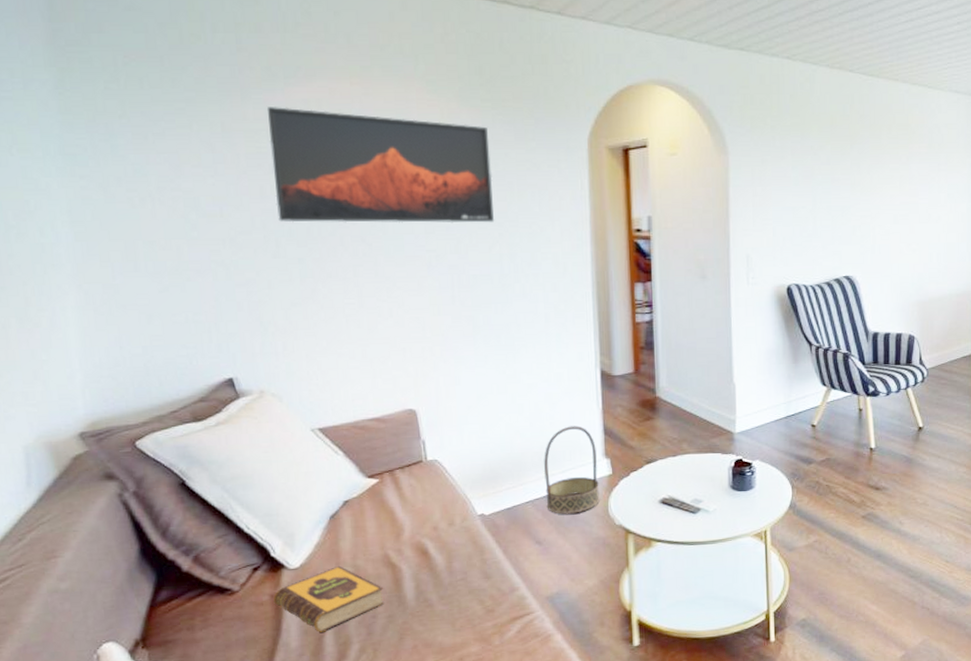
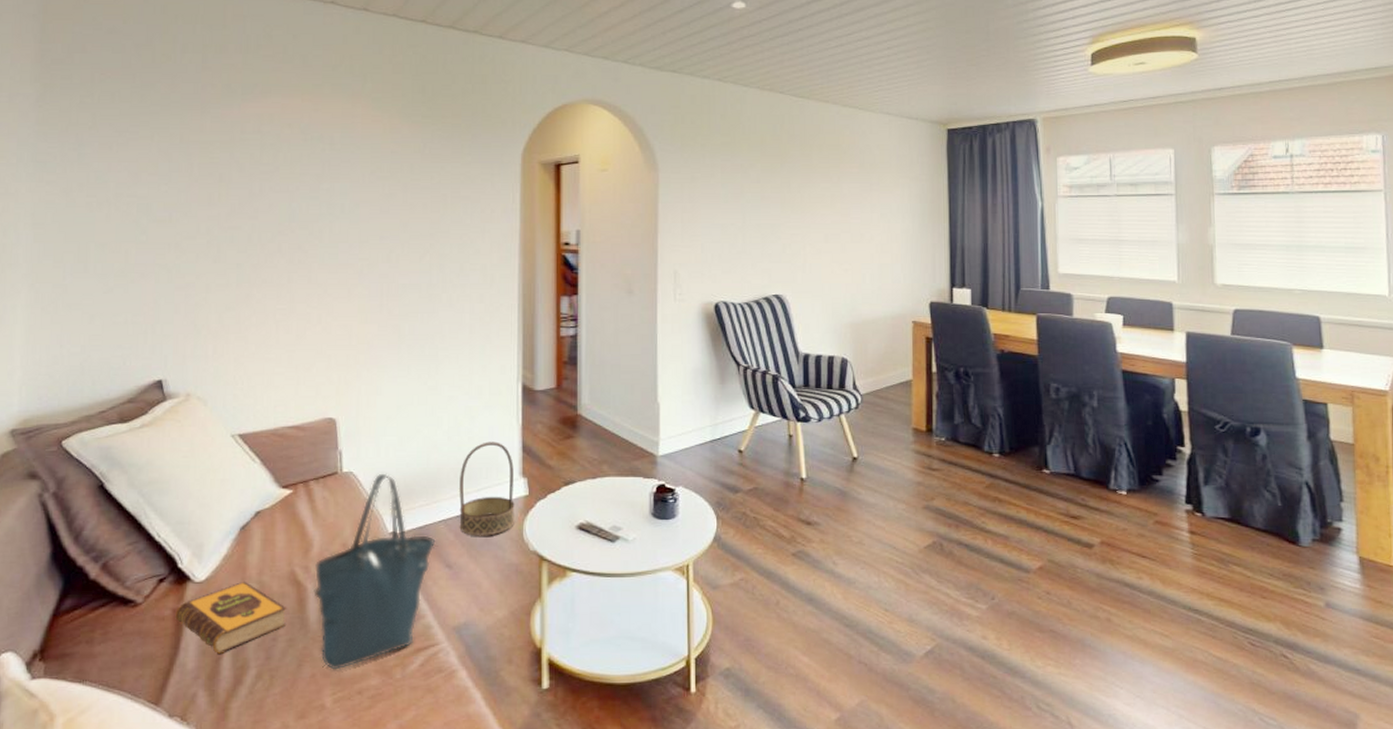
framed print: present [266,107,495,223] -> none [222,121,428,233]
tote bag: none [408,459,524,641] -> present [314,473,436,670]

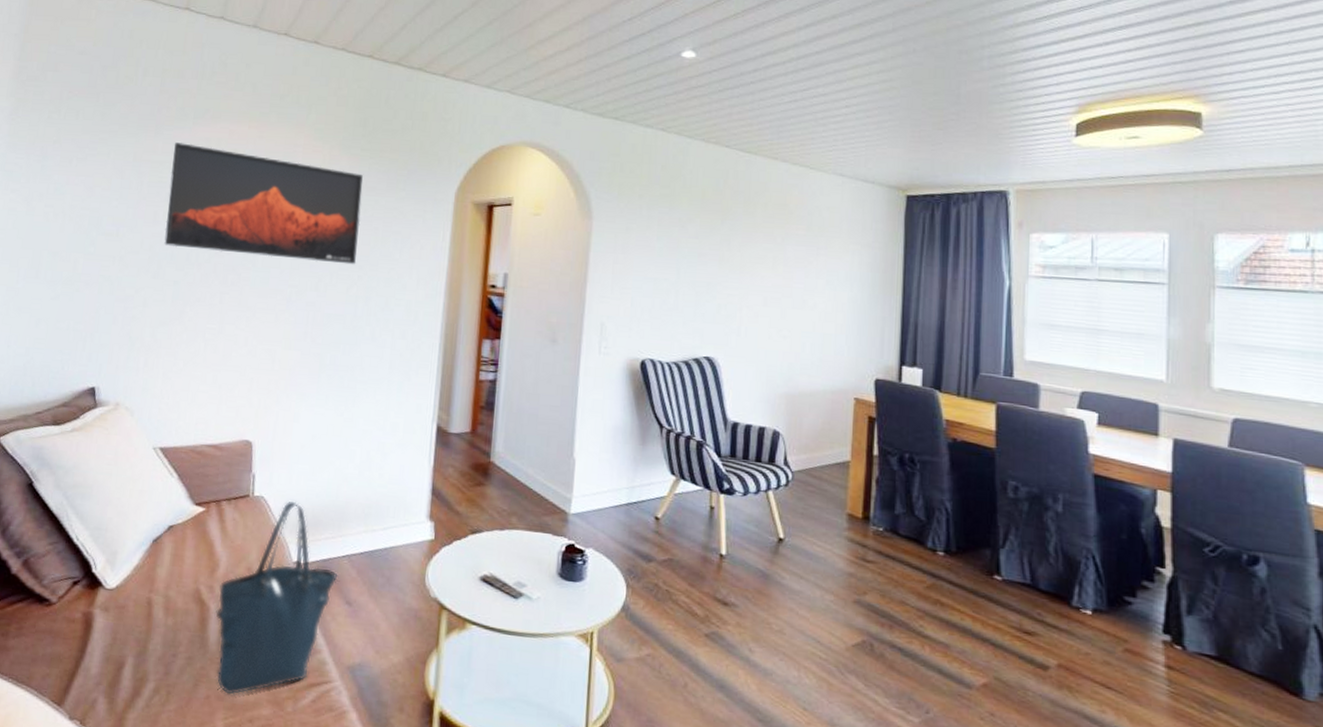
hardback book: present [175,581,286,654] -> none [84,593,188,663]
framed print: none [222,121,428,233] -> present [164,142,364,265]
basket: present [458,442,515,536] -> none [362,480,422,577]

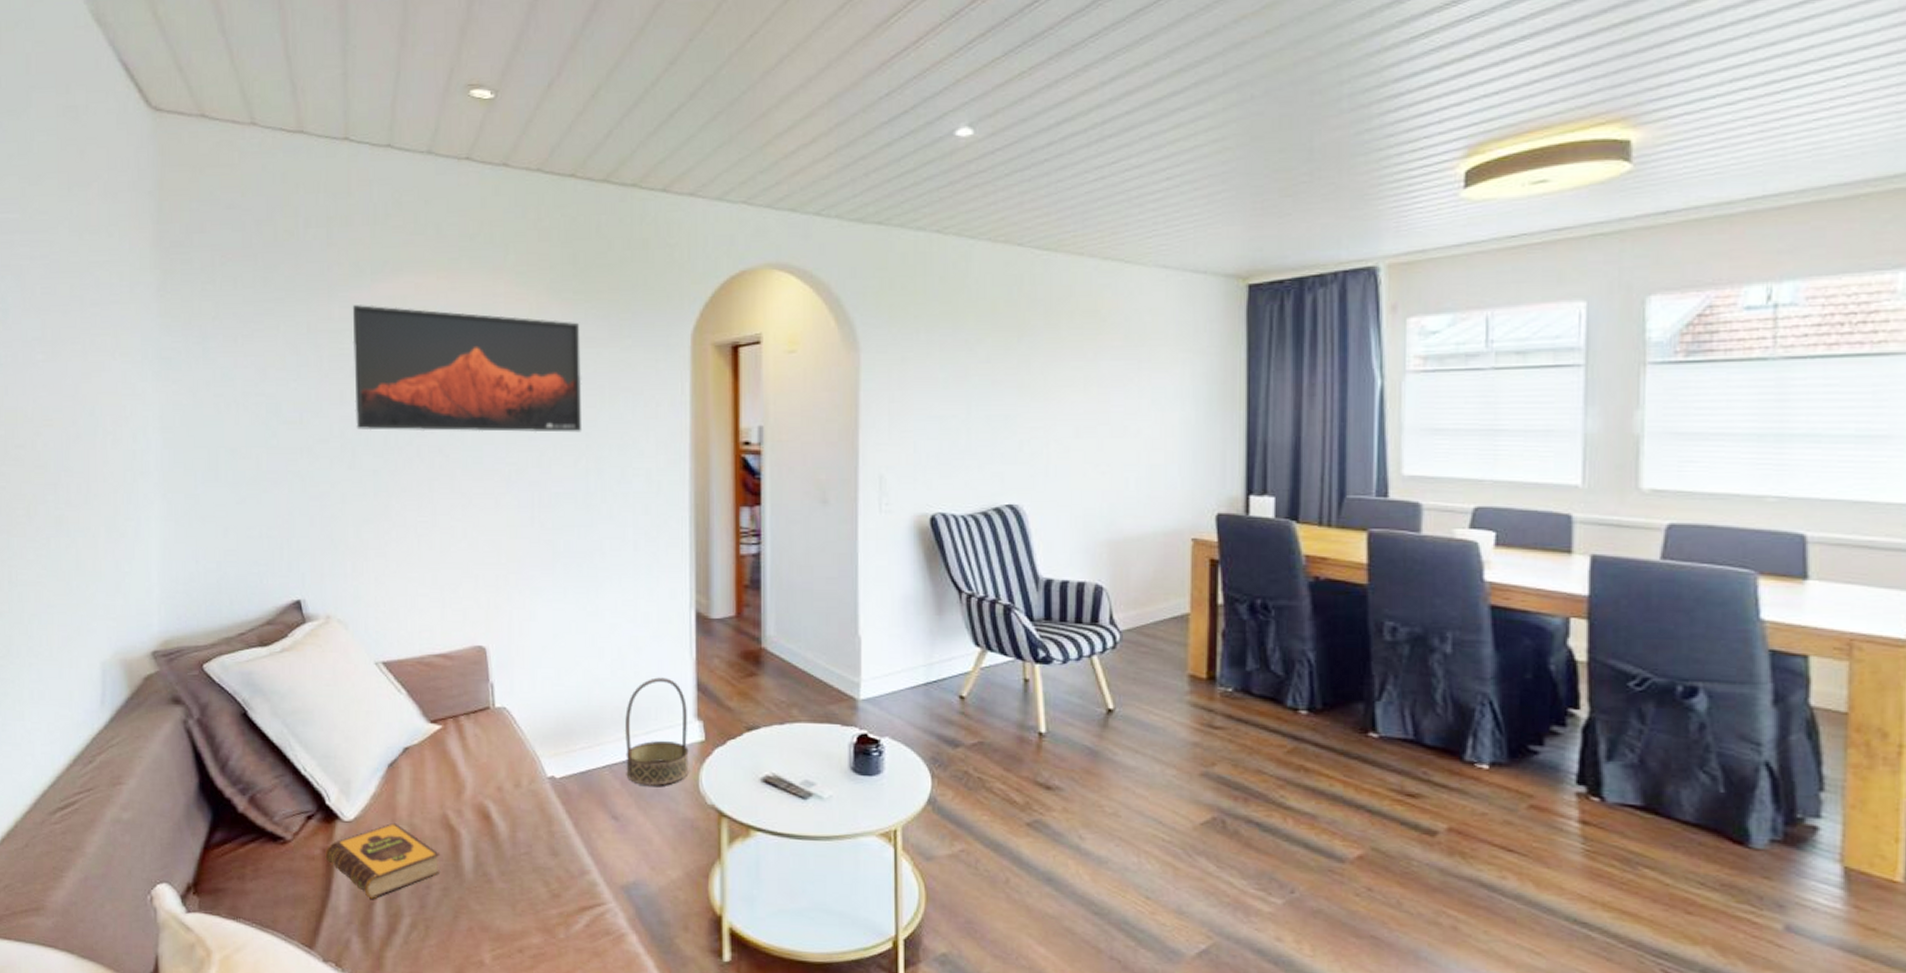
hardback book: none [84,593,188,663] -> present [325,822,439,899]
tote bag: present [216,501,338,695] -> none [468,710,600,925]
basket: none [362,480,422,577] -> present [624,677,689,786]

